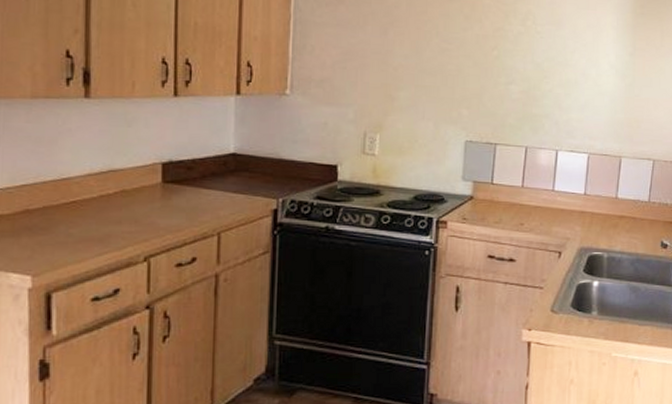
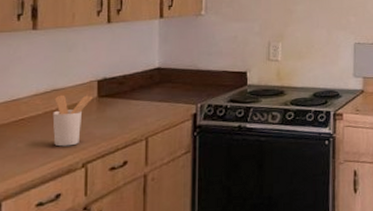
utensil holder: none [109,176,157,236] -> present [52,94,93,147]

